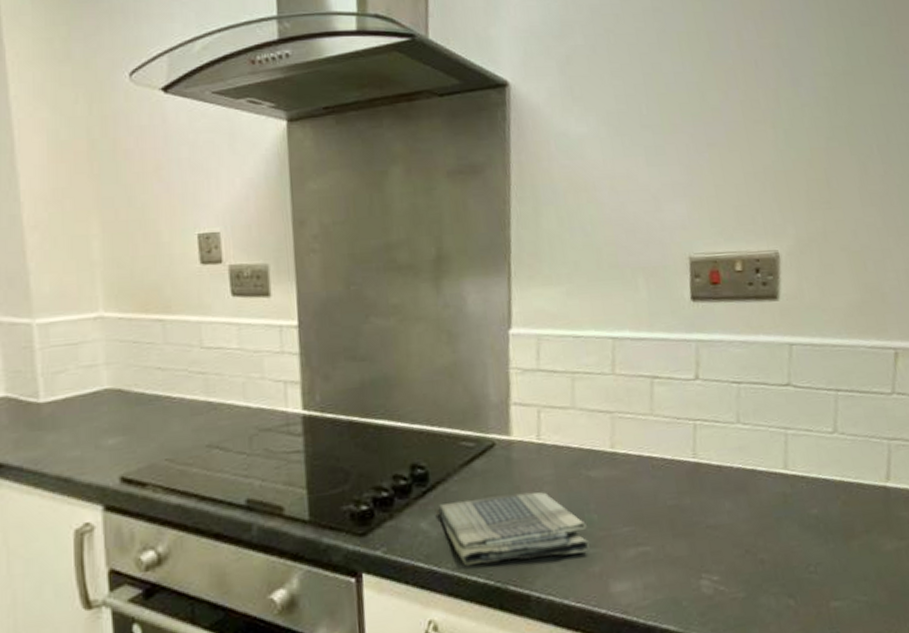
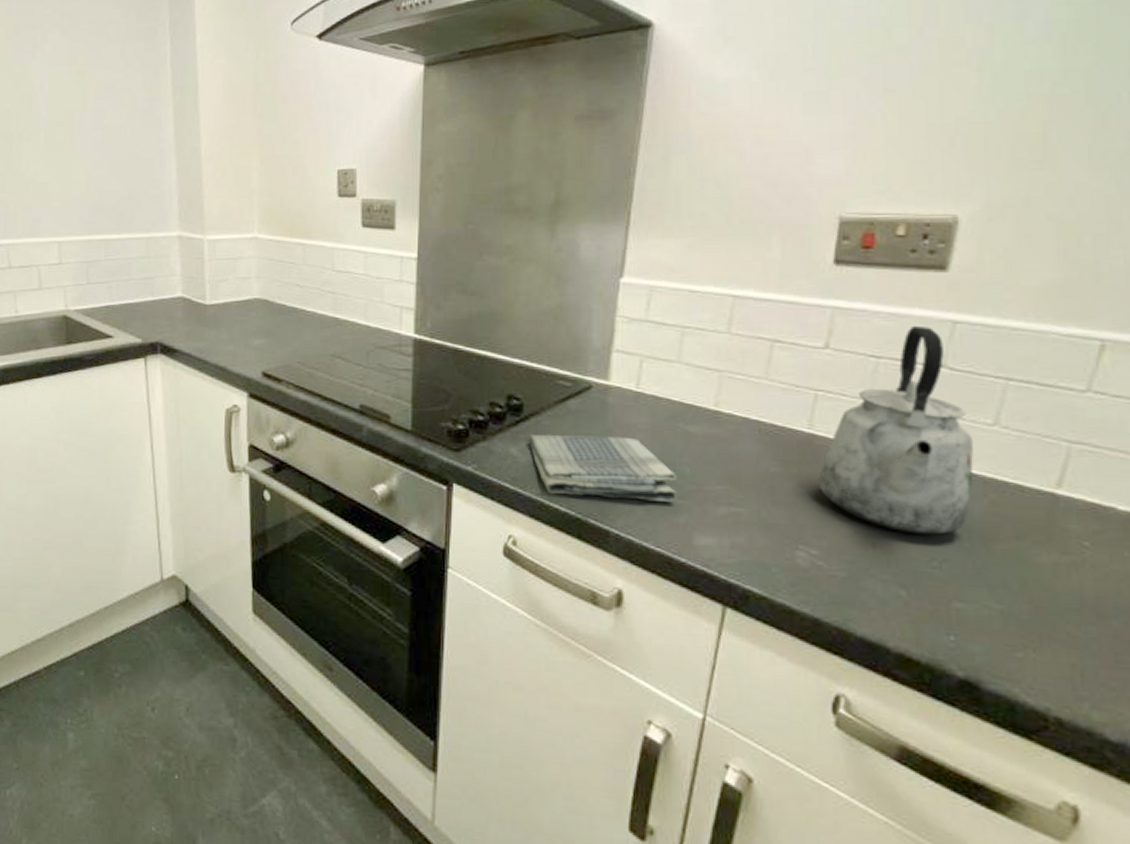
kettle: none [708,350,829,544] -> present [818,325,974,535]

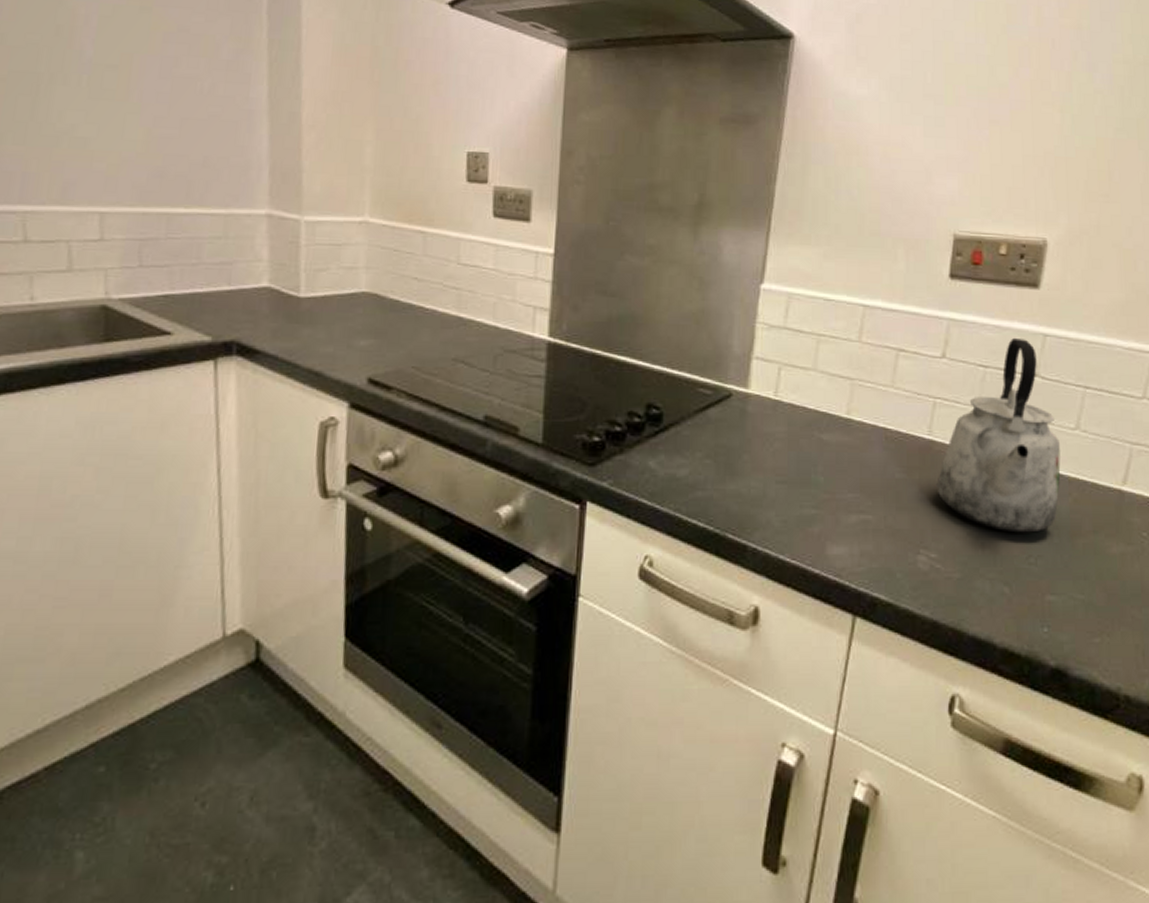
dish towel: present [529,434,677,502] -> none [668,445,812,512]

